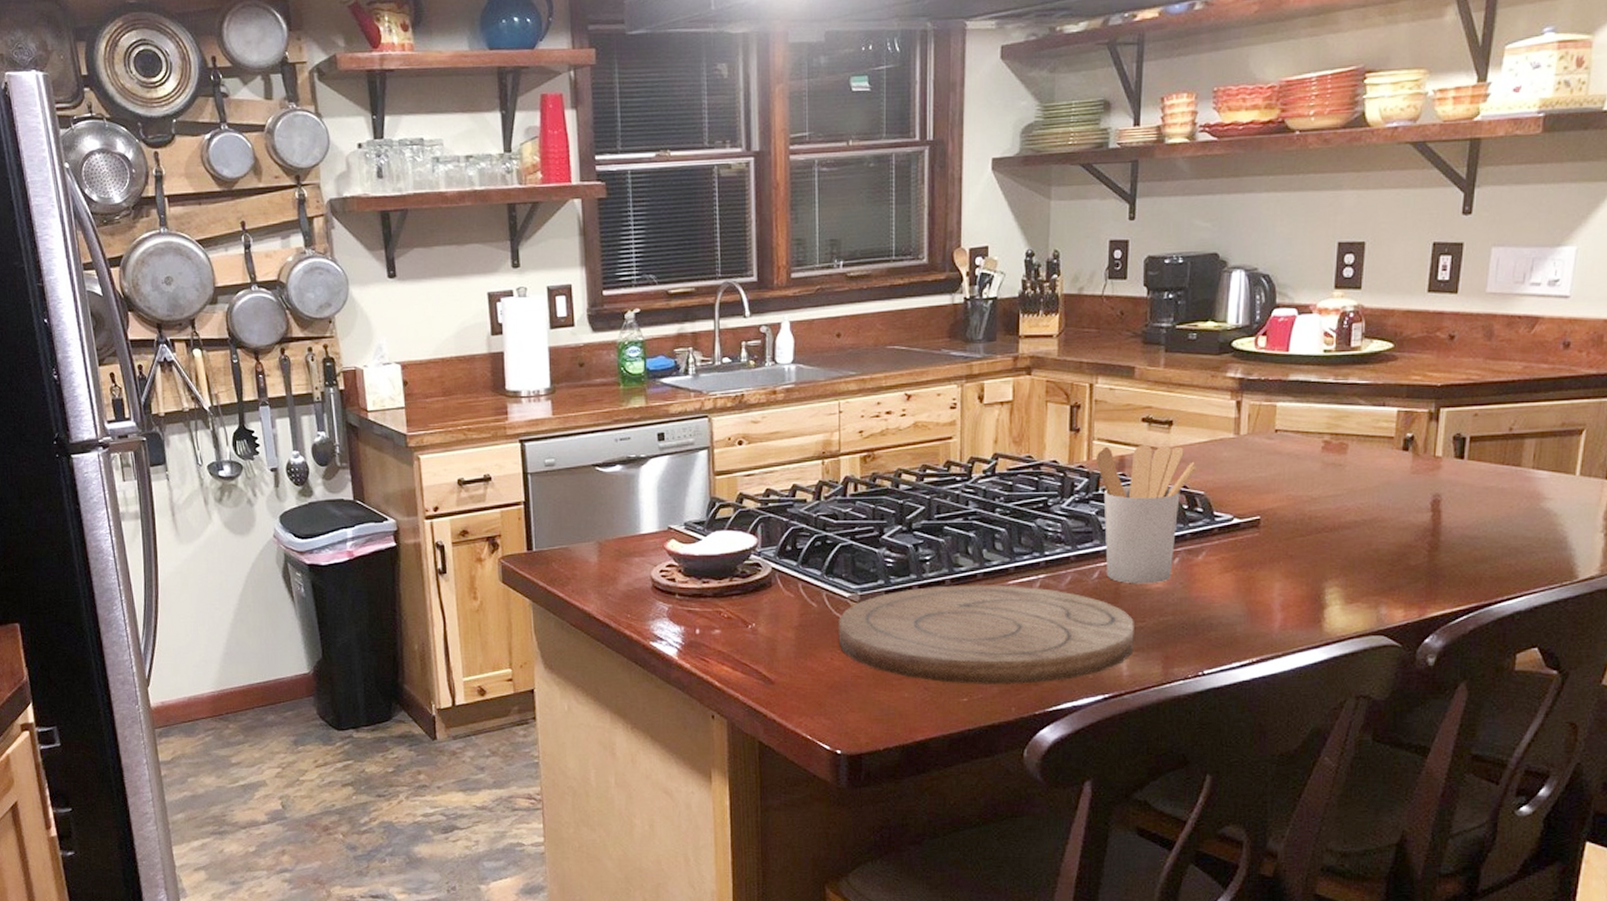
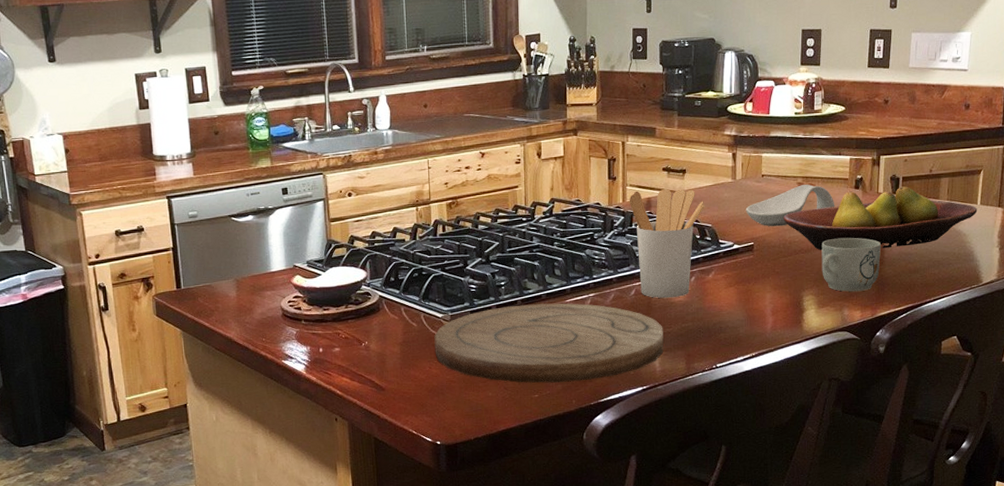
spoon rest: none [1251,443,1375,497] -> present [745,184,835,227]
fruit bowl: none [1301,449,1576,530] -> present [782,186,978,251]
mug: none [1352,513,1436,585] -> present [821,237,881,292]

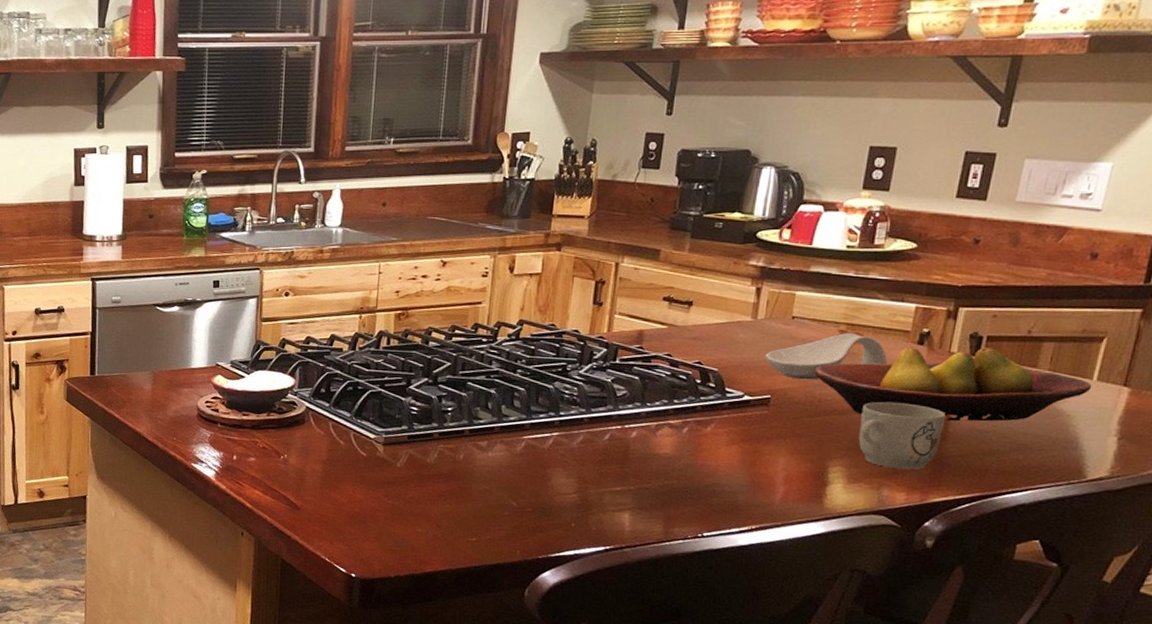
cutting board: present [434,303,664,384] -> none [361,435,640,531]
utensil holder: present [629,189,705,299] -> none [615,320,713,449]

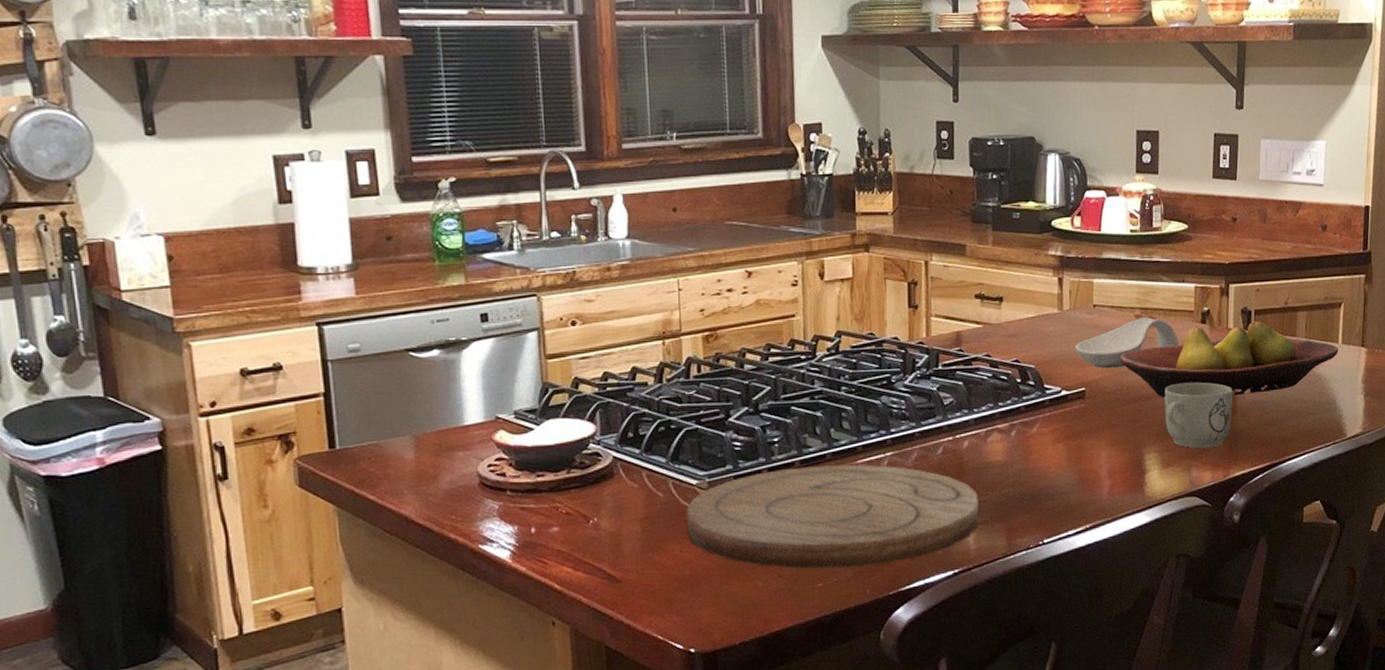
cutting board: none [361,435,640,531] -> present [686,464,979,569]

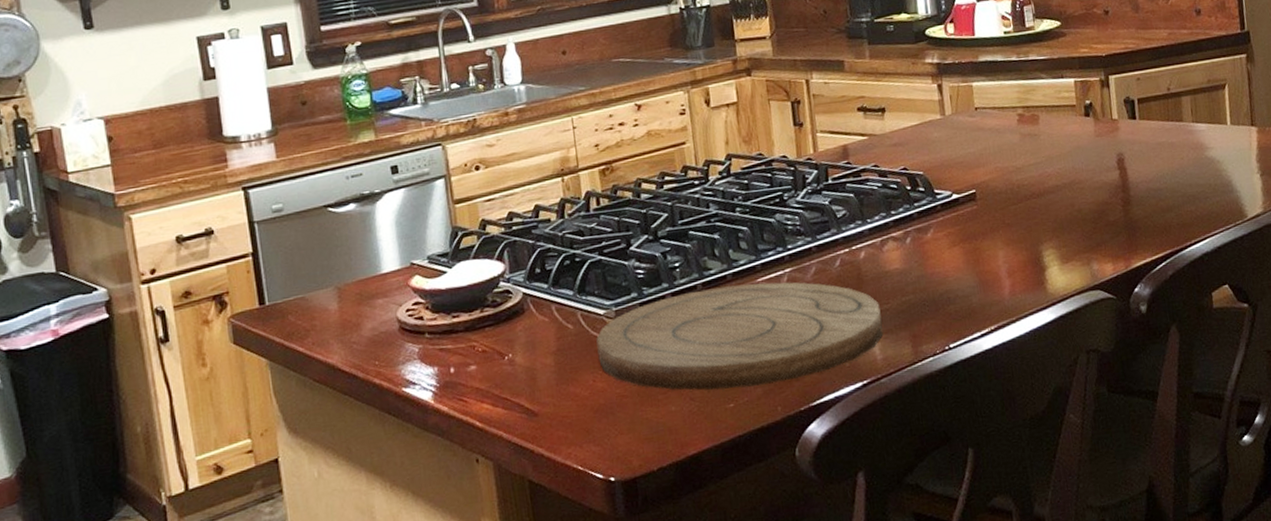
spoon rest: present [1075,317,1179,369] -> none [961,115,1065,169]
fruit bowl: present [1118,321,1339,398] -> none [1006,109,1229,194]
mug: present [1164,382,1232,449] -> none [1055,174,1127,242]

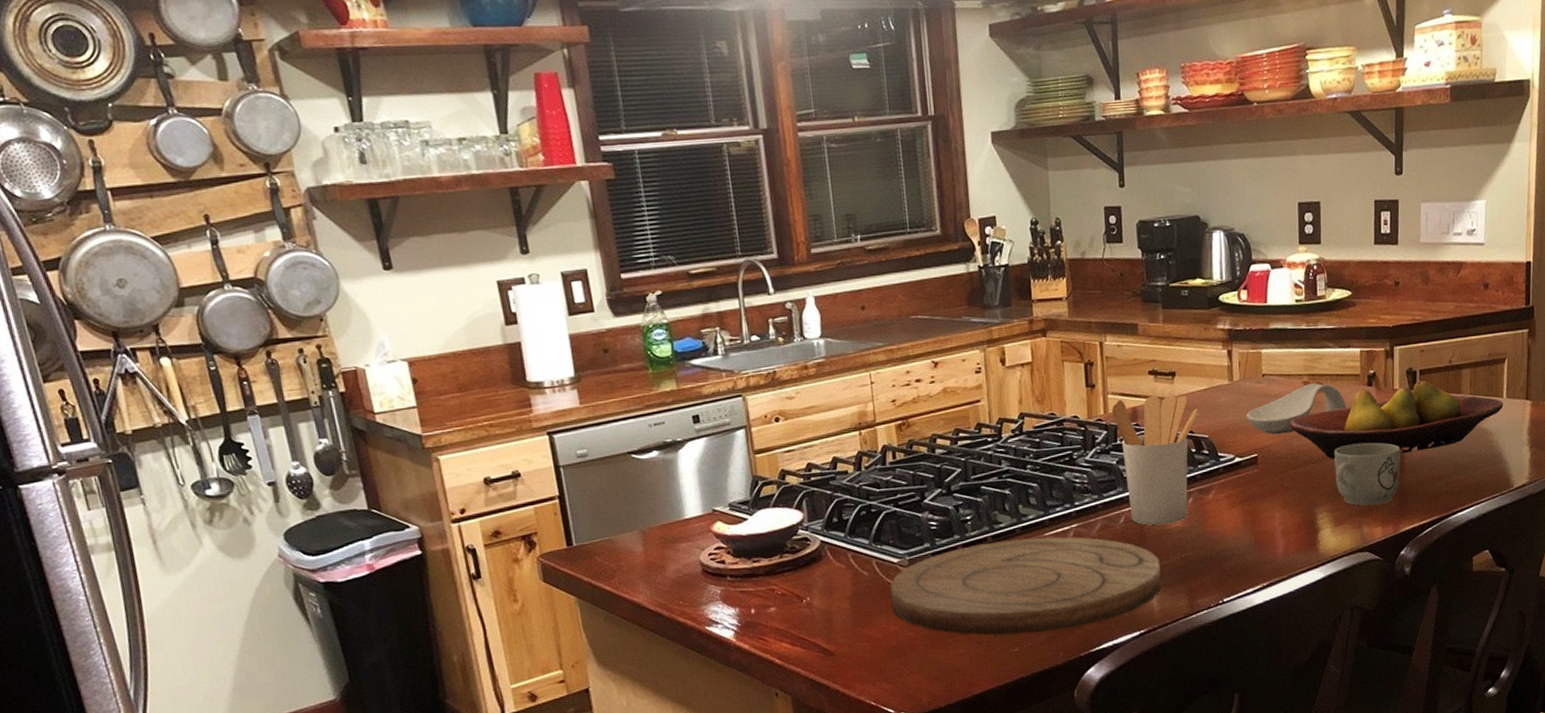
utensil holder: none [821,131,913,268] -> present [1111,394,1200,526]
spoon rest: none [961,115,1065,169] -> present [1246,383,1347,435]
fruit bowl: none [1006,109,1229,194] -> present [1288,380,1504,460]
mug: none [1055,174,1127,242] -> present [1334,442,1401,506]

